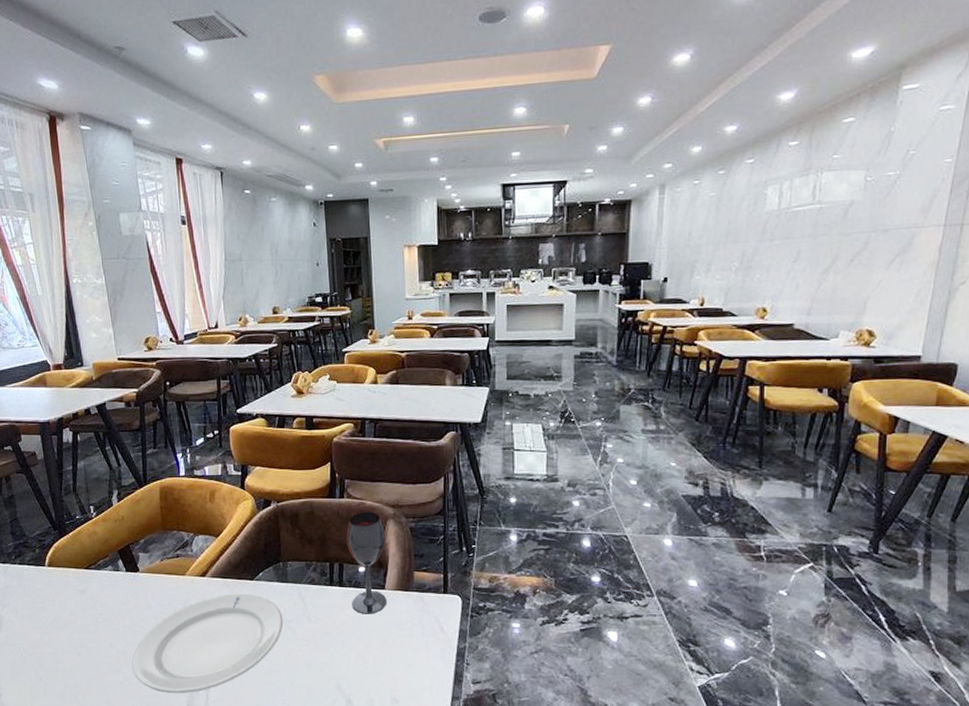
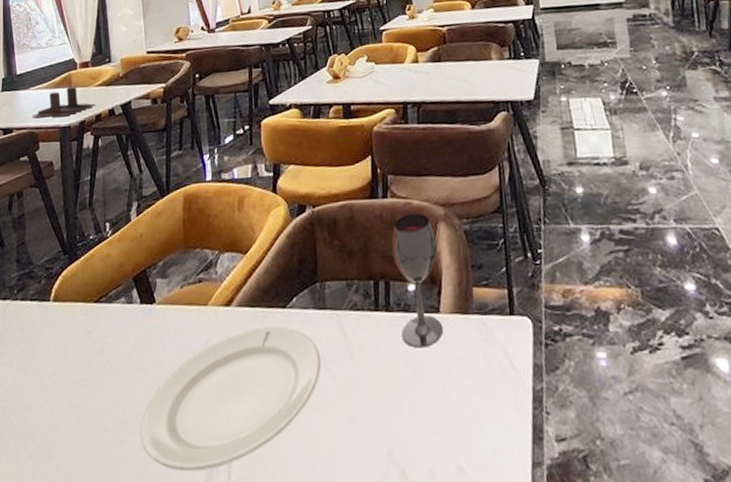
napkin holder: none [11,387,72,414] -> present [31,87,96,118]

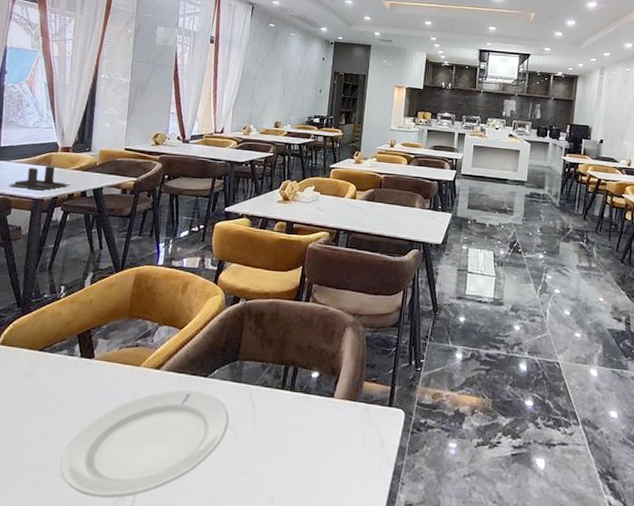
wine glass: present [391,213,444,348] -> none [299,317,342,423]

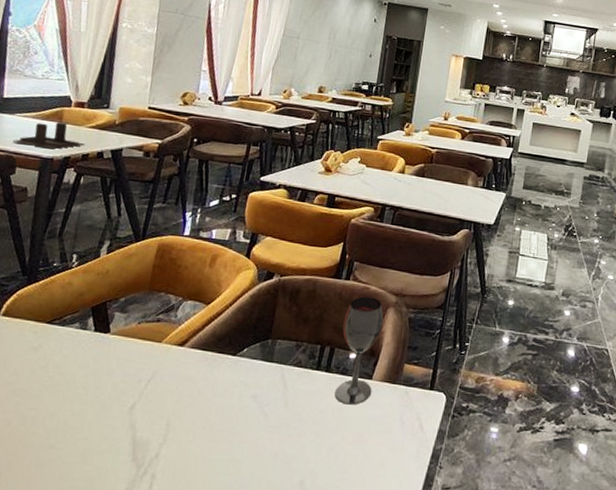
plate: present [60,390,230,499] -> none [70,368,259,480]
wine glass: none [299,317,342,423] -> present [334,296,384,405]

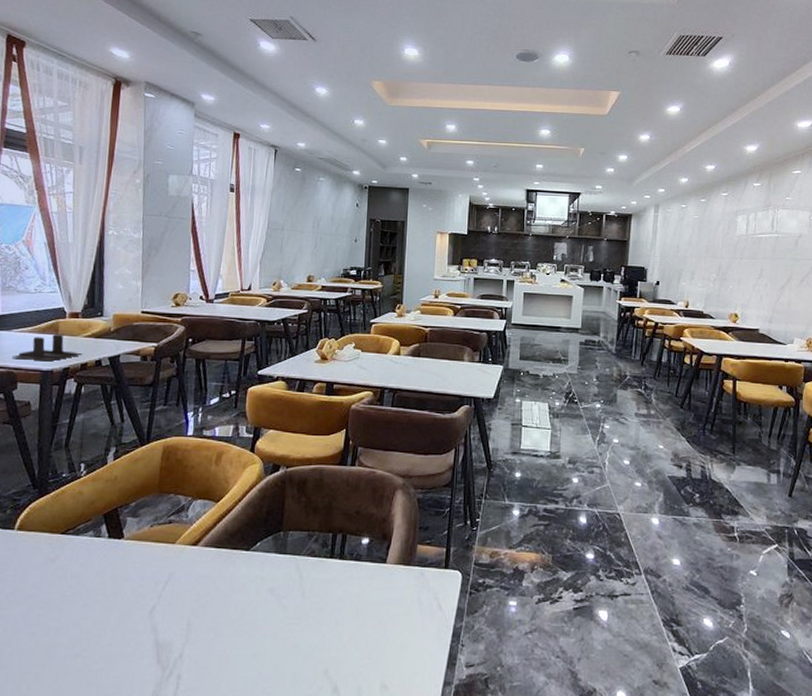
wine glass: present [334,296,384,405] -> none [350,481,392,590]

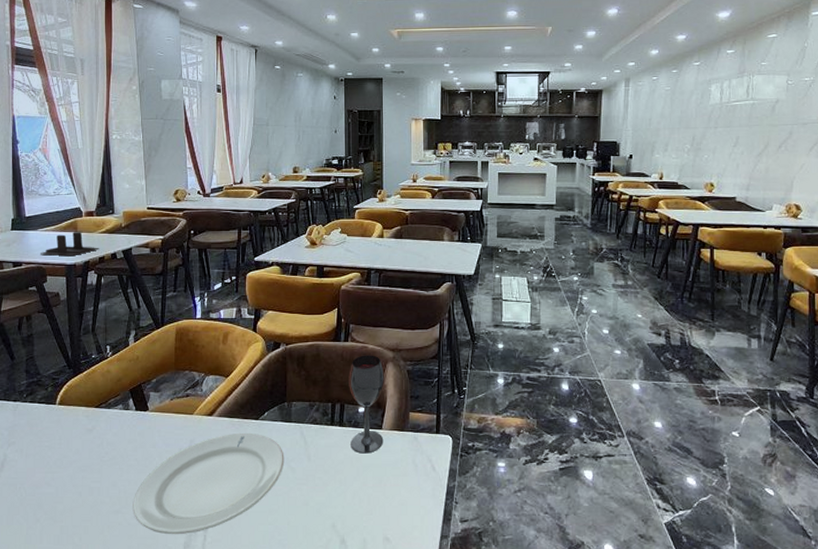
plate: none [95,566,276,683] -> present [133,434,285,535]
wine glass: none [350,481,392,590] -> present [349,355,384,454]

